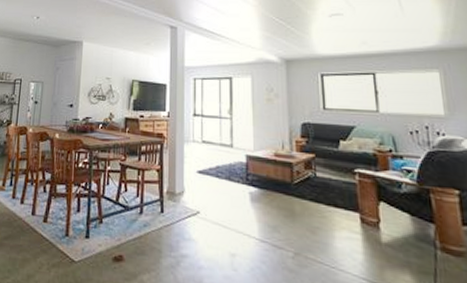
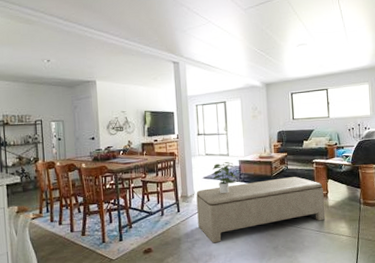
bench: none [186,187,377,267] -> present [196,177,326,243]
potted plant: none [210,155,244,198] -> present [212,162,238,194]

